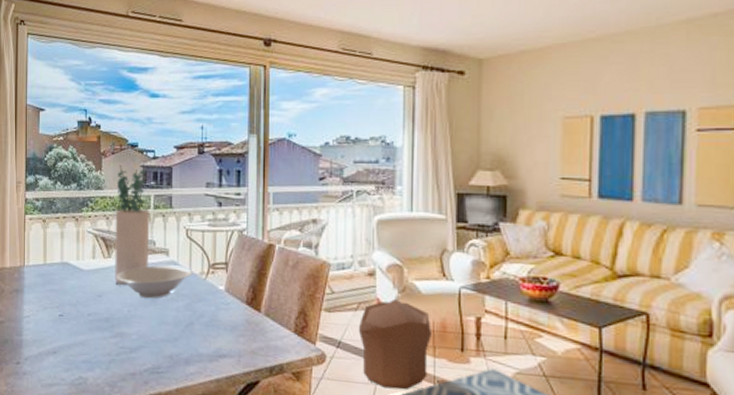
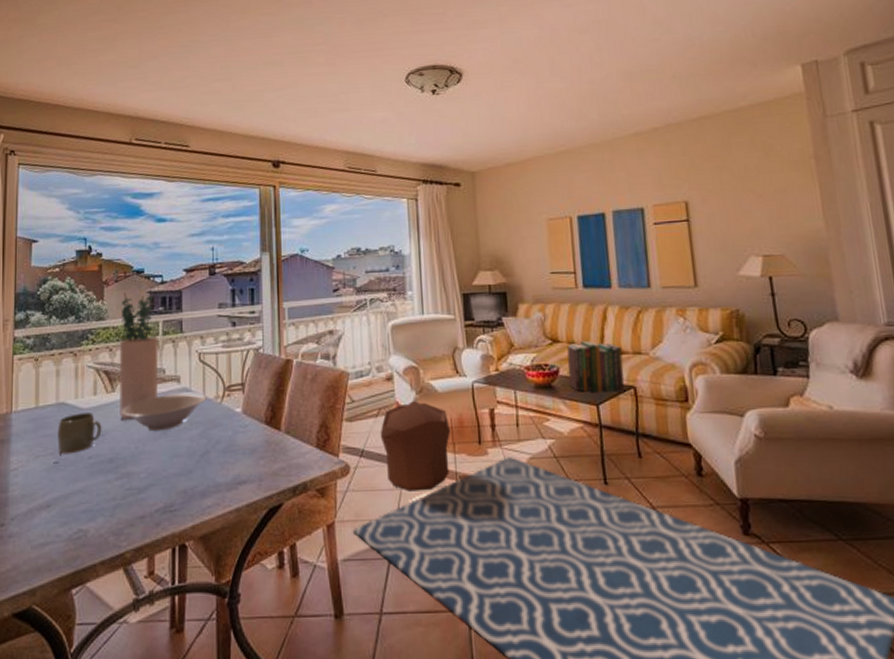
mug: none [62,273,99,309] -> present [57,413,102,454]
books: none [569,256,637,317] -> present [567,340,624,393]

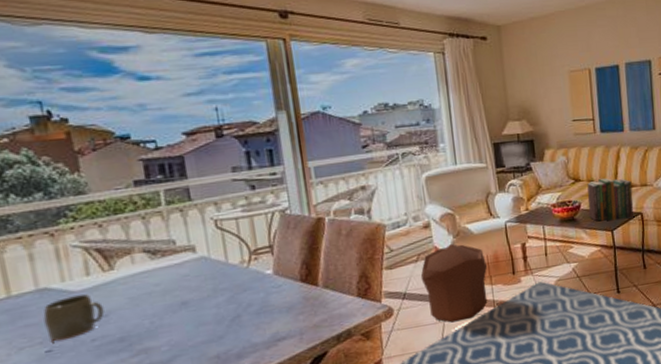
vase: present [119,286,159,420] -> none [106,153,170,297]
bowl: present [121,392,207,432] -> none [125,259,231,304]

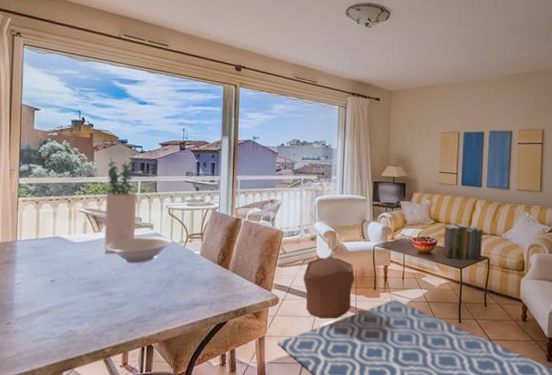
mug: present [43,294,105,341] -> none [54,245,90,275]
vase: none [106,153,170,297] -> present [104,154,137,253]
bowl: none [125,259,231,304] -> present [105,236,174,264]

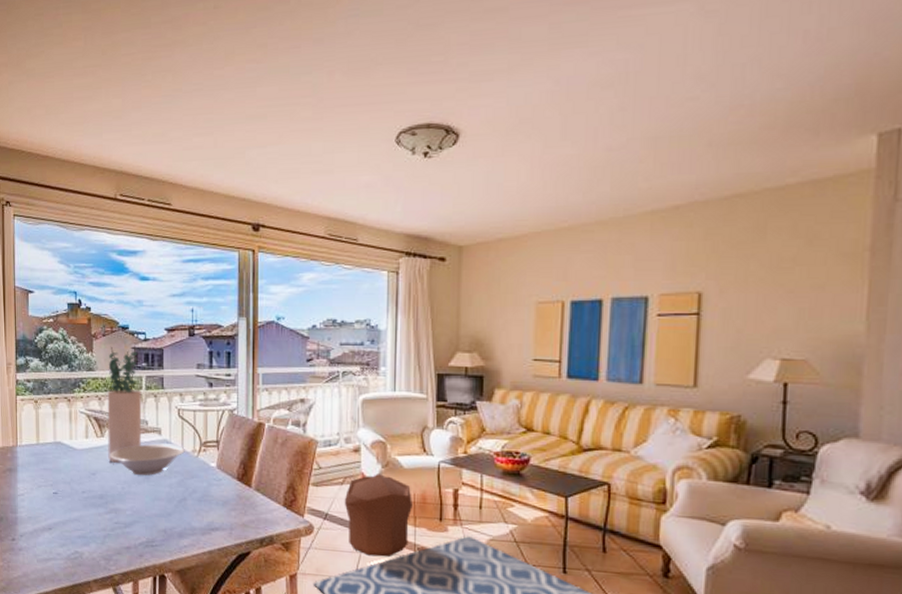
books: present [443,223,483,261] -> none [539,432,601,487]

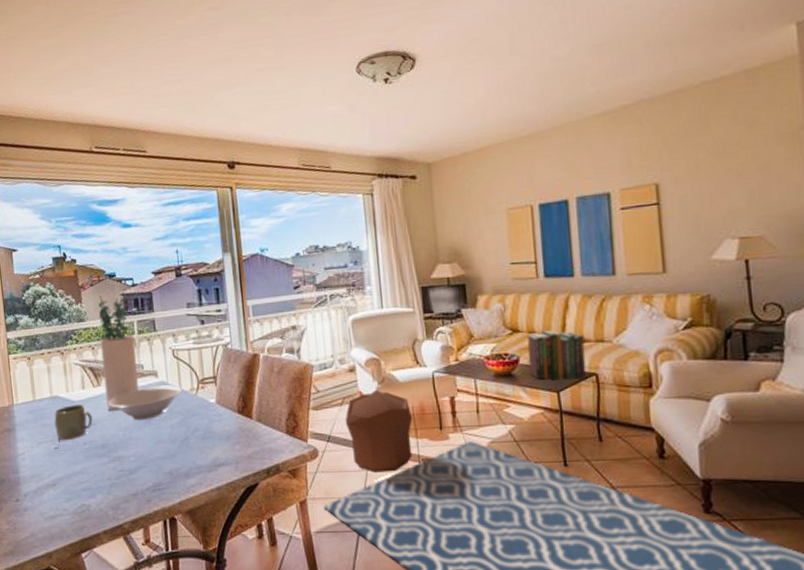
mug: none [56,452,93,487] -> present [54,405,93,441]
books: none [539,432,601,487] -> present [527,329,586,380]

